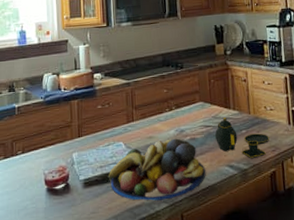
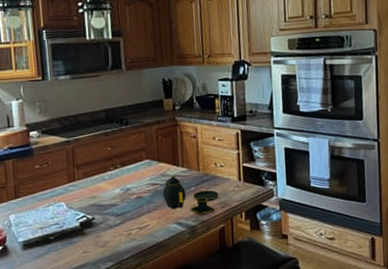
fruit bowl: present [109,138,206,201] -> none [50,197,153,260]

